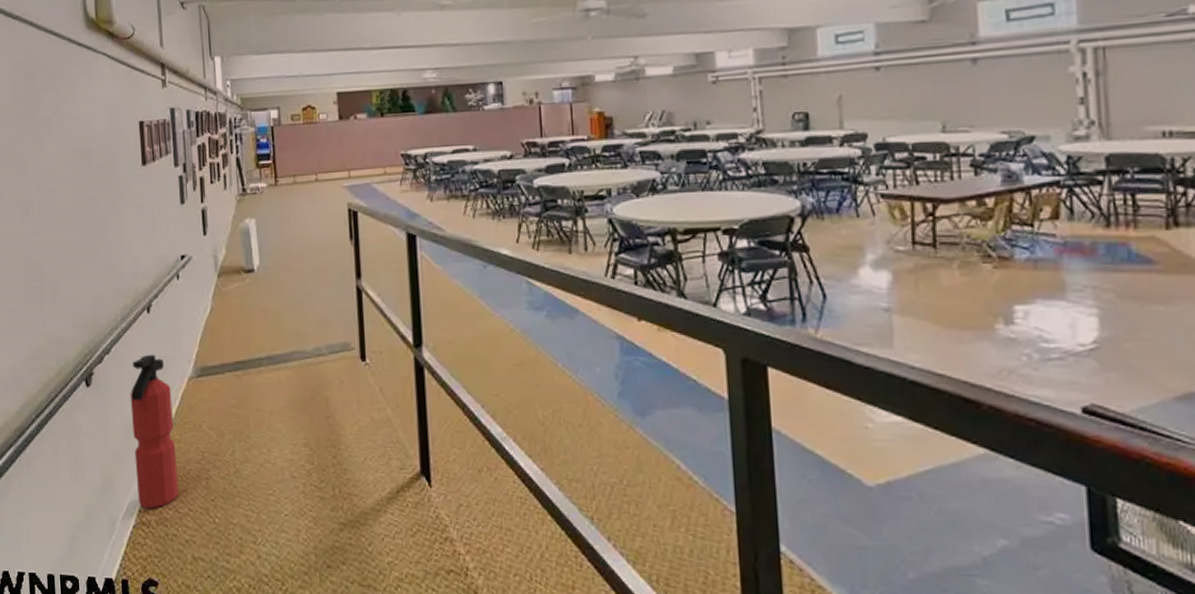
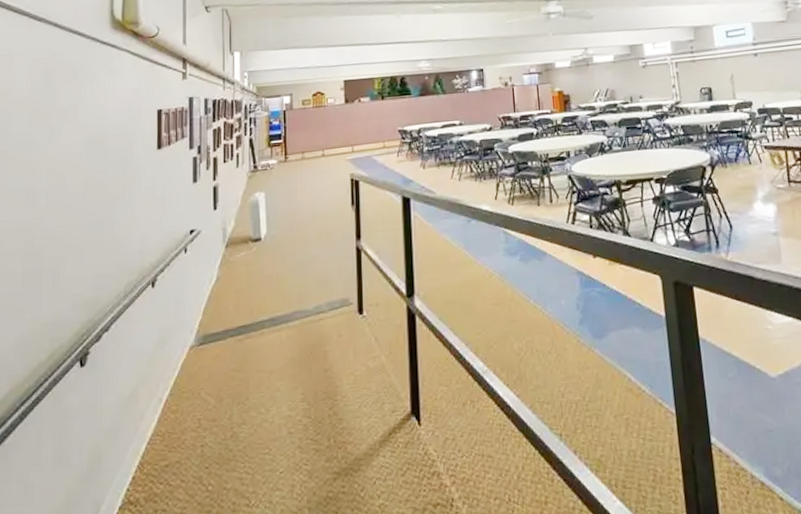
fire extinguisher: present [130,354,179,509] -> none [126,327,172,487]

